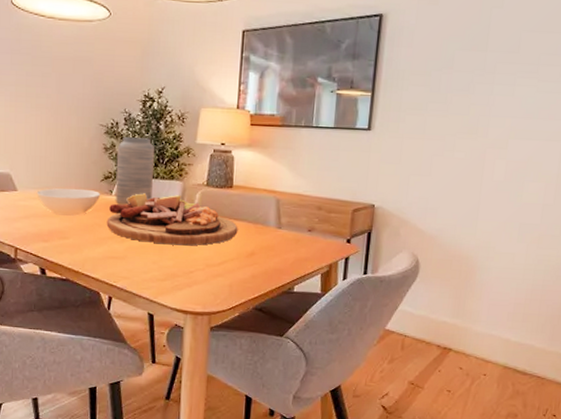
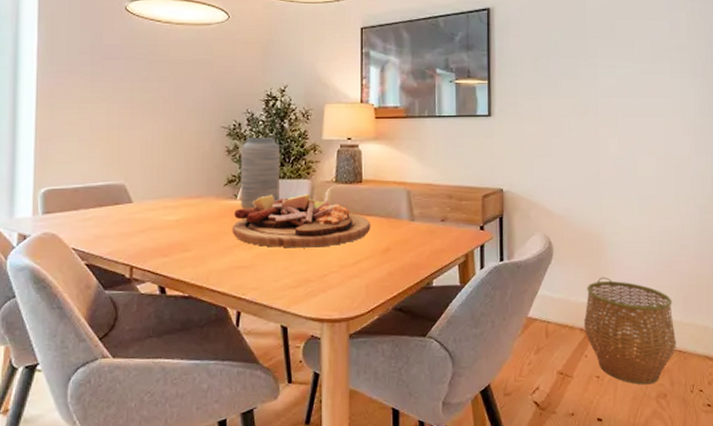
bowl: present [36,188,101,216] -> none [154,195,225,226]
basket: none [441,299,539,404] -> present [583,276,676,385]

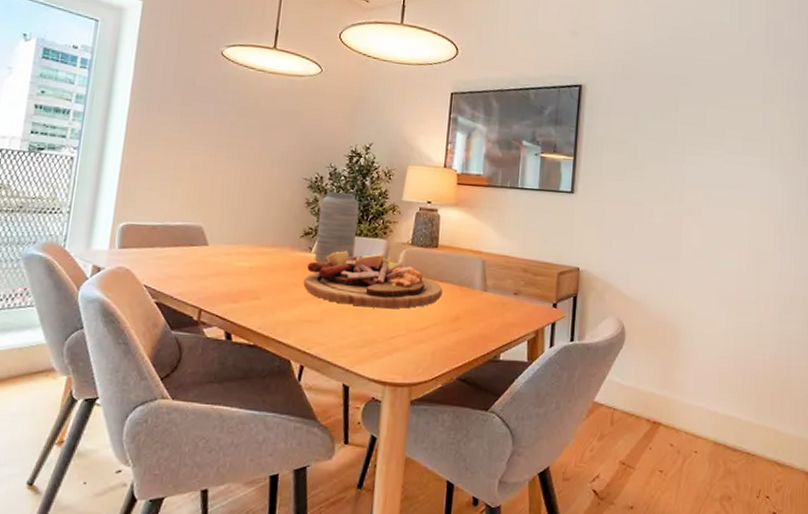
basket: present [583,276,676,385] -> none [650,368,745,485]

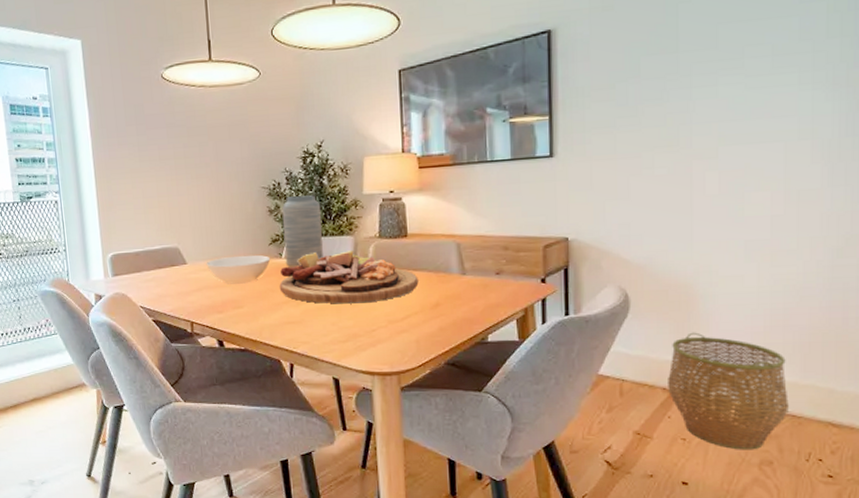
bowl: none [229,243,300,275] -> present [206,255,271,284]
basket: none [650,368,745,485] -> present [666,332,789,450]

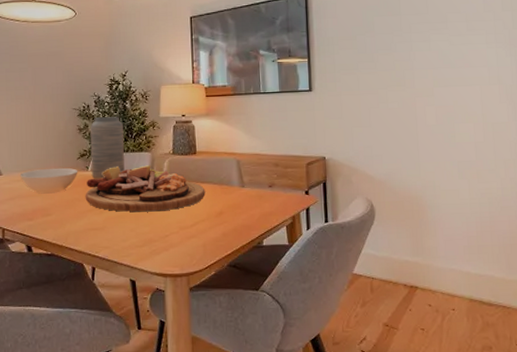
basket: present [666,332,789,450] -> none [407,236,500,338]

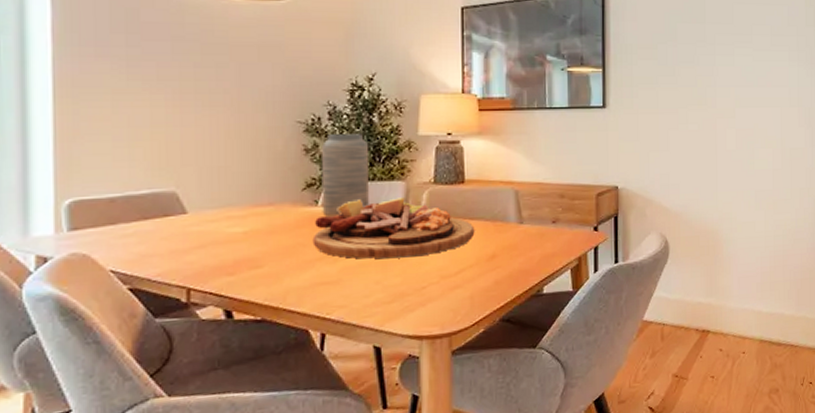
bowl: present [20,167,78,194] -> none [215,202,303,239]

